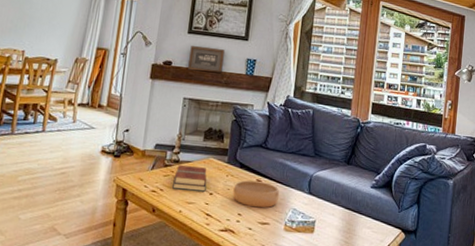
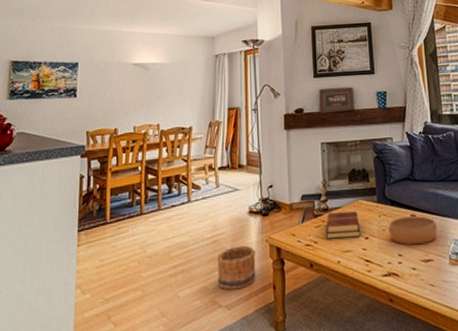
basket: none [60,181,102,221] -> present [218,245,256,290]

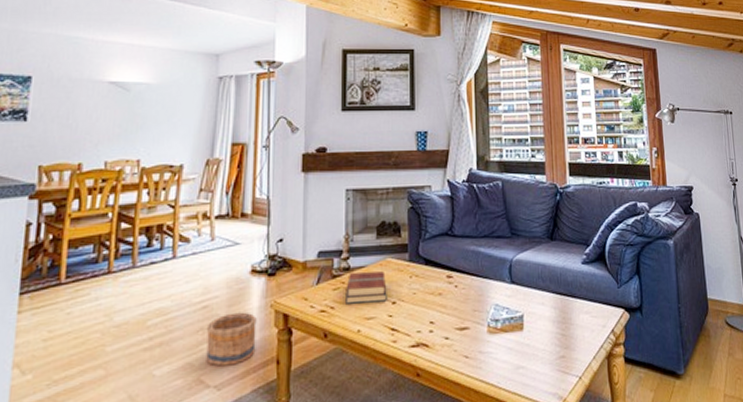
picture frame: present [319,87,354,114] -> none [347,125,388,155]
bowl: present [388,216,438,245] -> none [420,277,477,311]

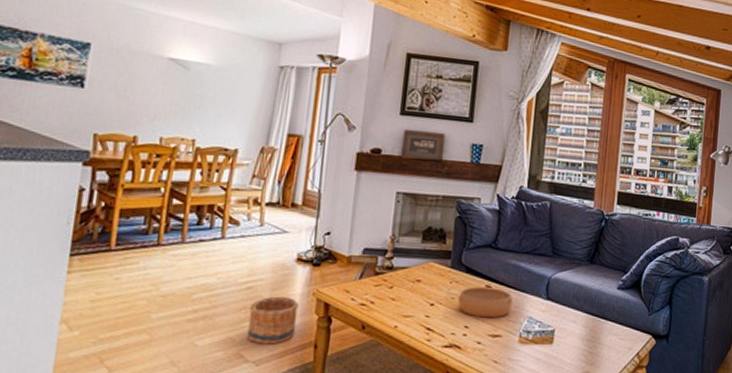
books: present [345,271,387,304] -> none [385,272,427,302]
picture frame: none [347,125,388,155] -> present [401,130,445,163]
bowl: none [420,277,477,311] -> present [458,287,513,318]

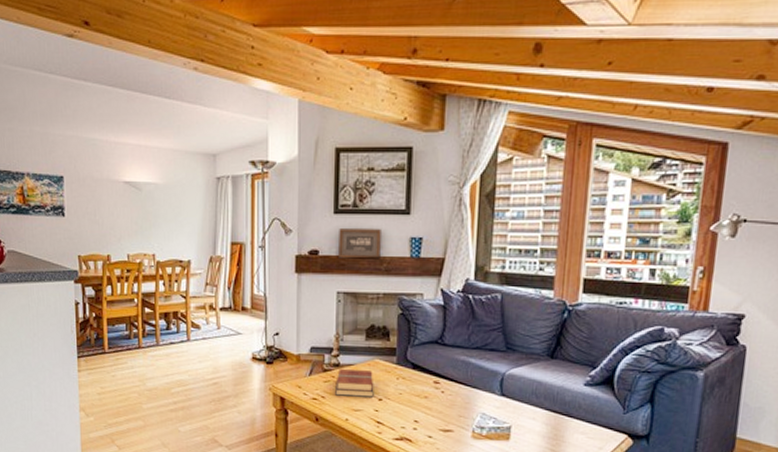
basket: present [247,296,299,345] -> none [218,390,258,432]
books: none [385,272,427,302] -> present [335,369,374,397]
bowl: present [458,287,513,318] -> none [406,383,464,414]

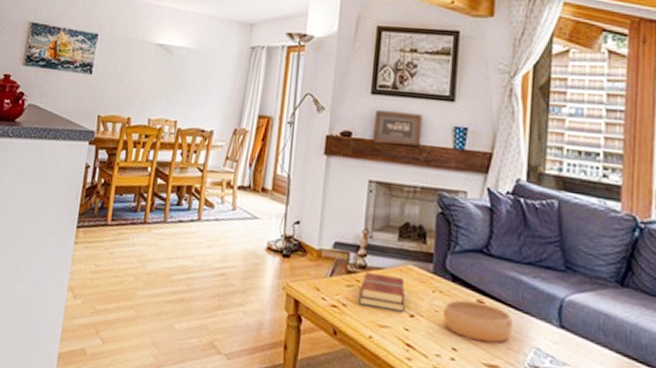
bowl: none [406,383,464,414] -> present [443,299,514,343]

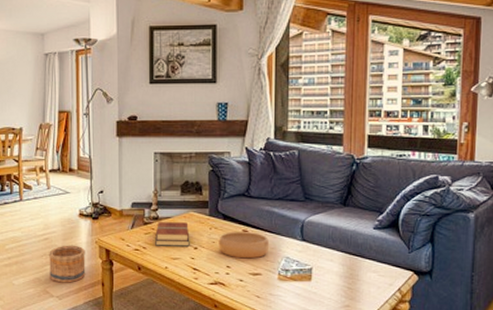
basket: none [219,285,269,339] -> present [49,245,86,283]
picture frame: present [373,110,422,148] -> none [155,96,192,123]

